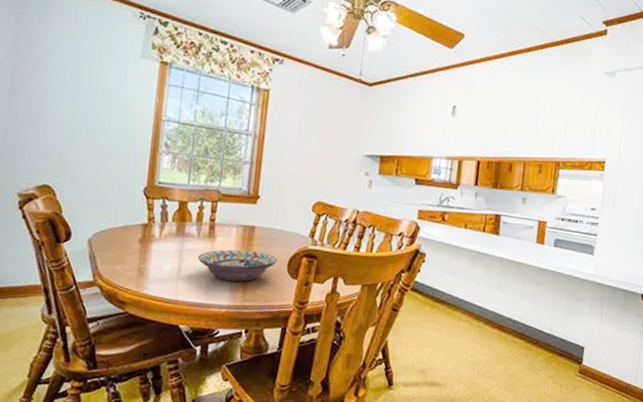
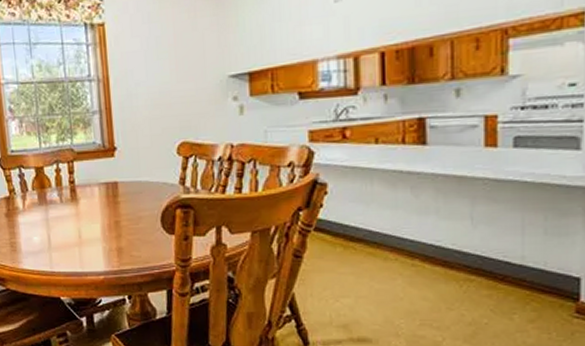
decorative bowl: present [197,249,277,282] -> none [64,209,149,245]

